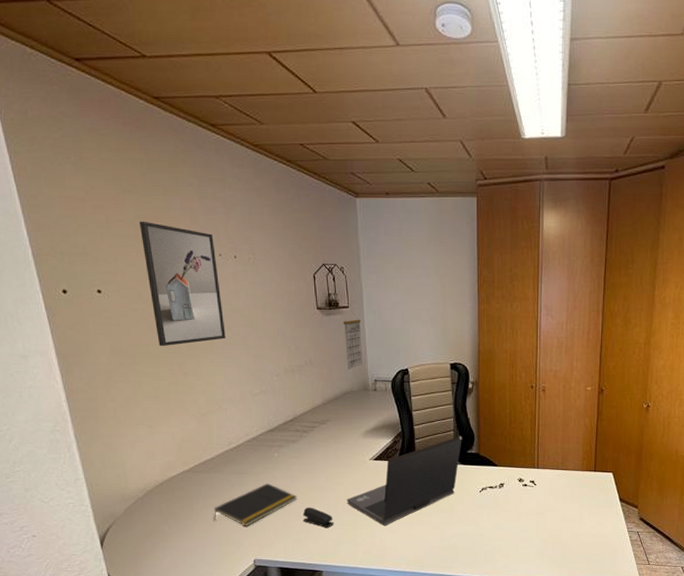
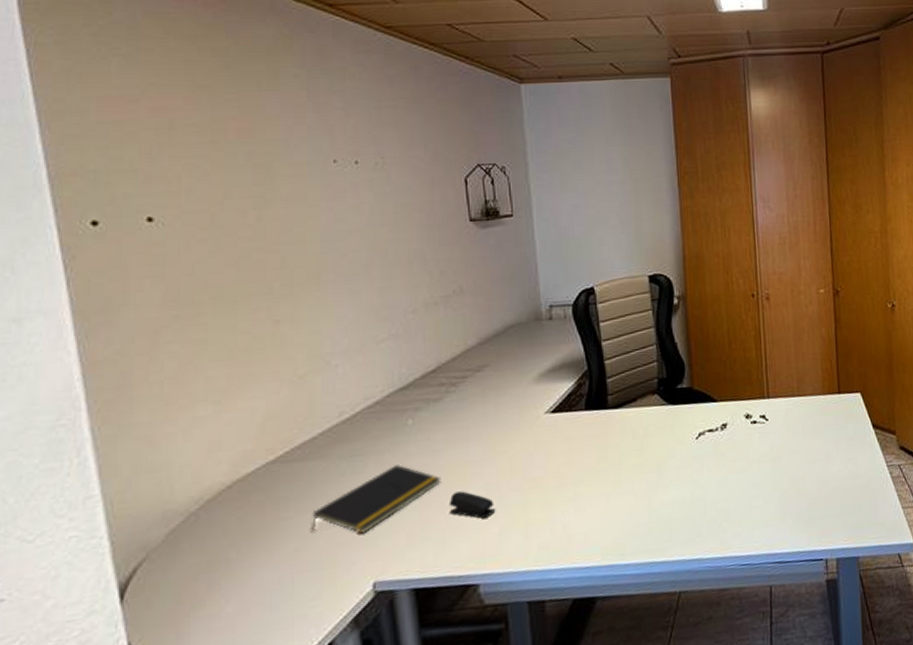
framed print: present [139,221,226,347] -> none [218,123,339,288]
calendar: present [342,310,362,370] -> none [505,219,533,295]
laptop: present [346,436,462,525] -> none [513,368,669,503]

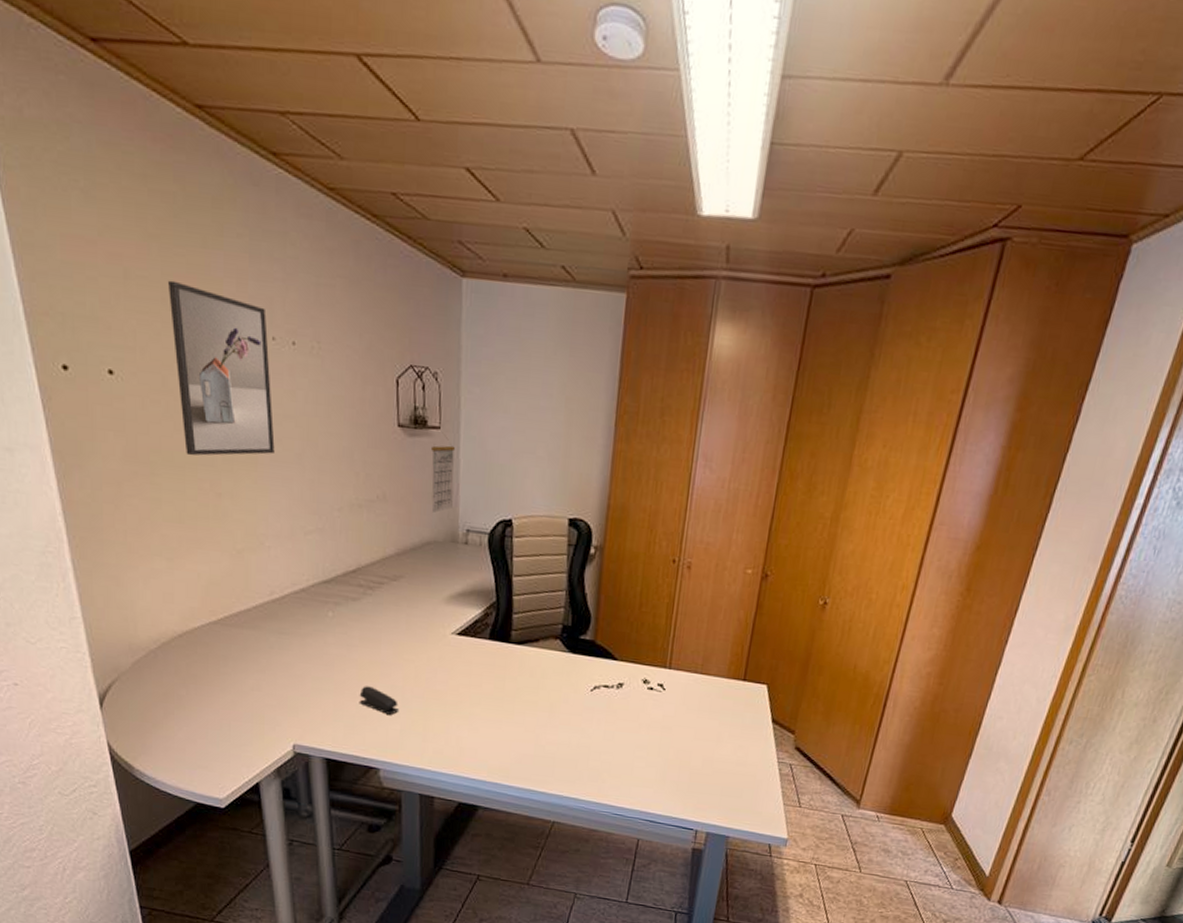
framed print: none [218,123,339,288] -> present [167,280,275,456]
notepad: present [312,465,441,534] -> none [245,650,354,702]
calendar: none [505,219,533,295] -> present [430,432,456,513]

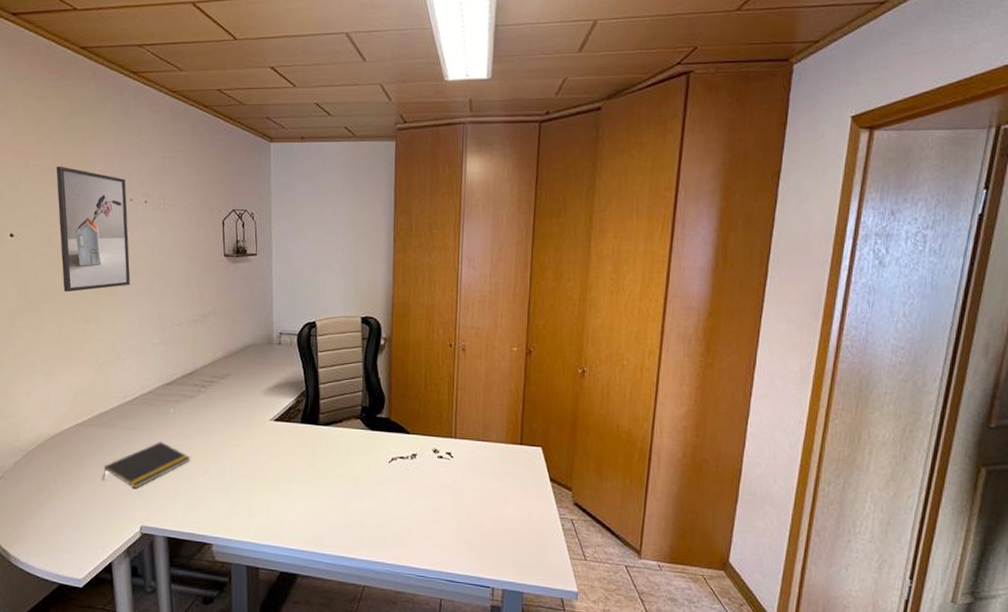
notepad: none [245,650,354,702] -> present [103,442,191,488]
stapler: present [359,686,398,715] -> none [195,470,227,495]
calendar: present [430,432,456,513] -> none [249,258,269,321]

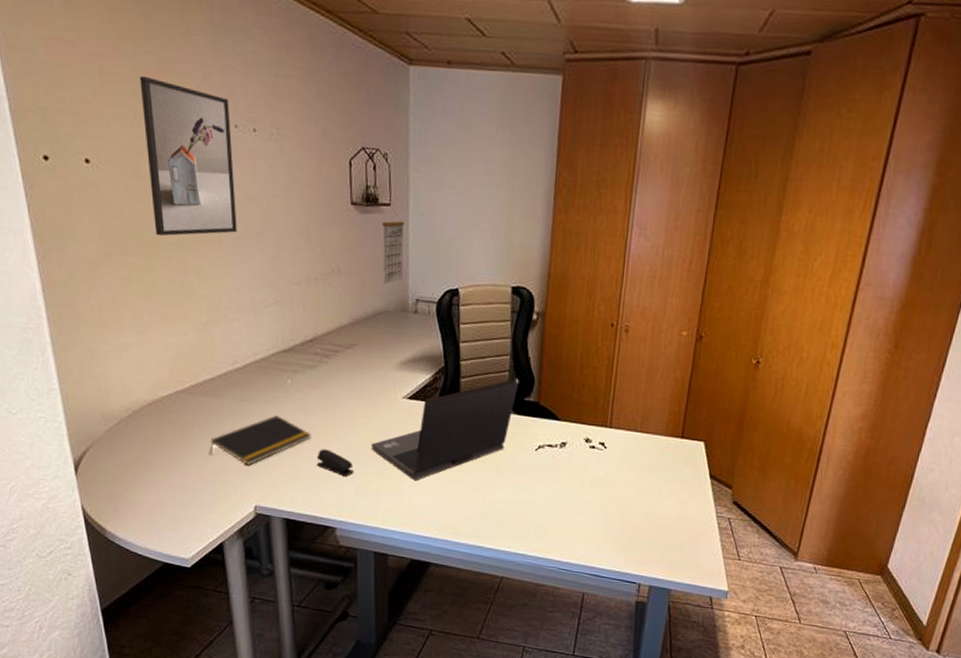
stapler: none [195,470,227,495] -> present [316,449,353,476]
laptop: none [242,398,371,496] -> present [370,379,519,480]
calendar: none [249,258,269,321] -> present [381,208,405,284]

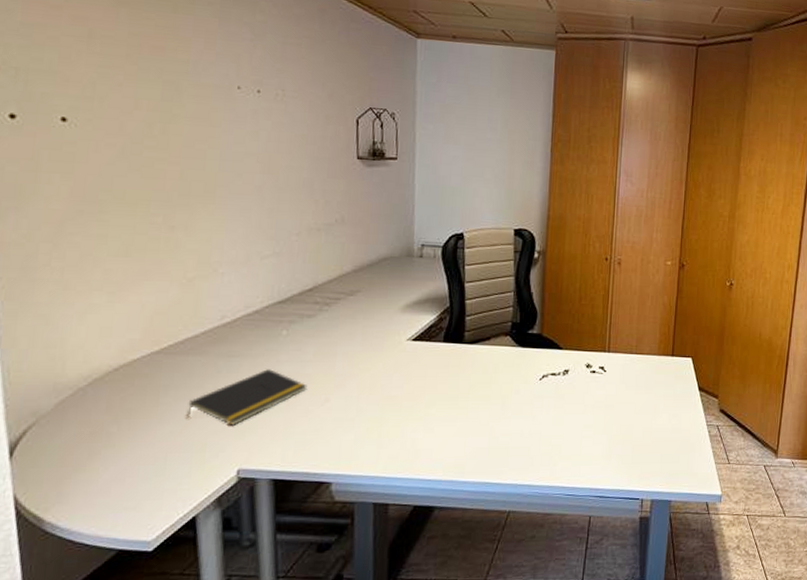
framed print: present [139,75,237,237] -> none [133,39,235,193]
stapler: present [316,449,353,476] -> none [311,400,353,425]
laptop: present [370,379,519,480] -> none [372,313,523,422]
calendar: present [381,208,405,284] -> none [387,162,412,231]

